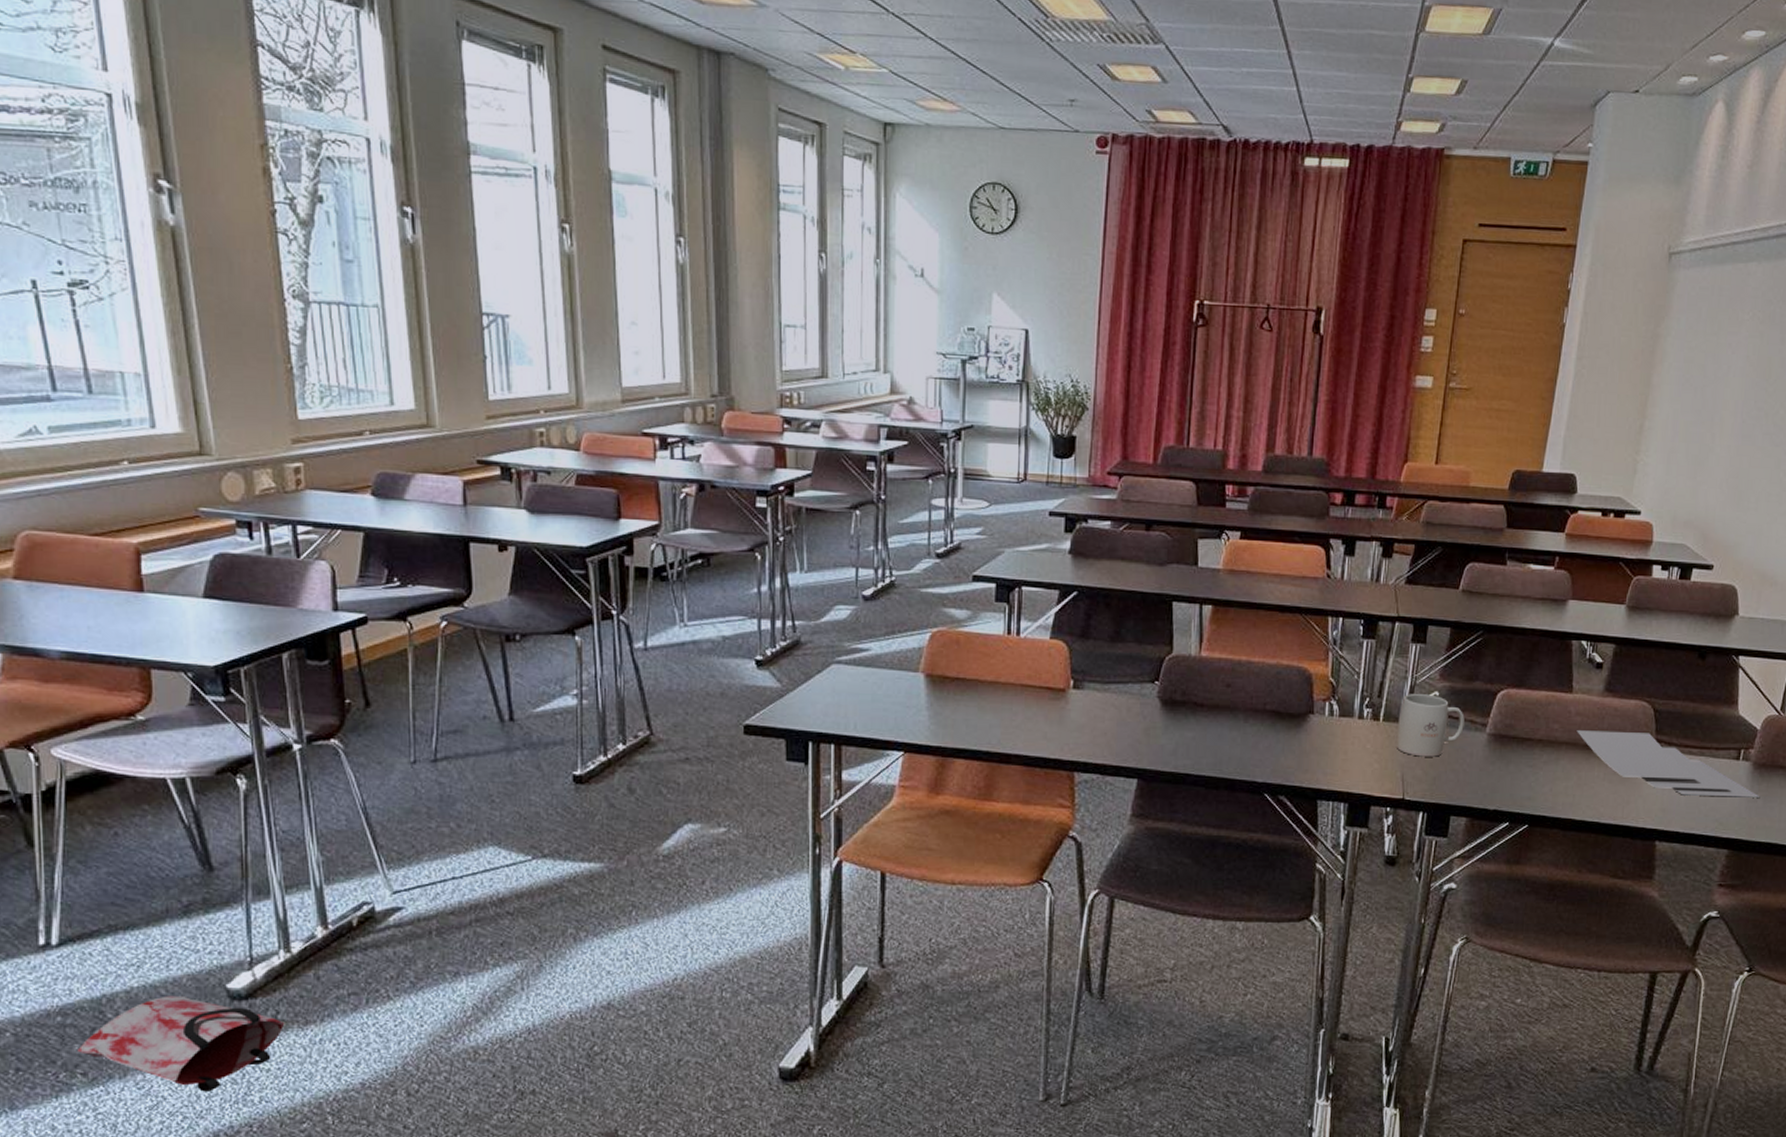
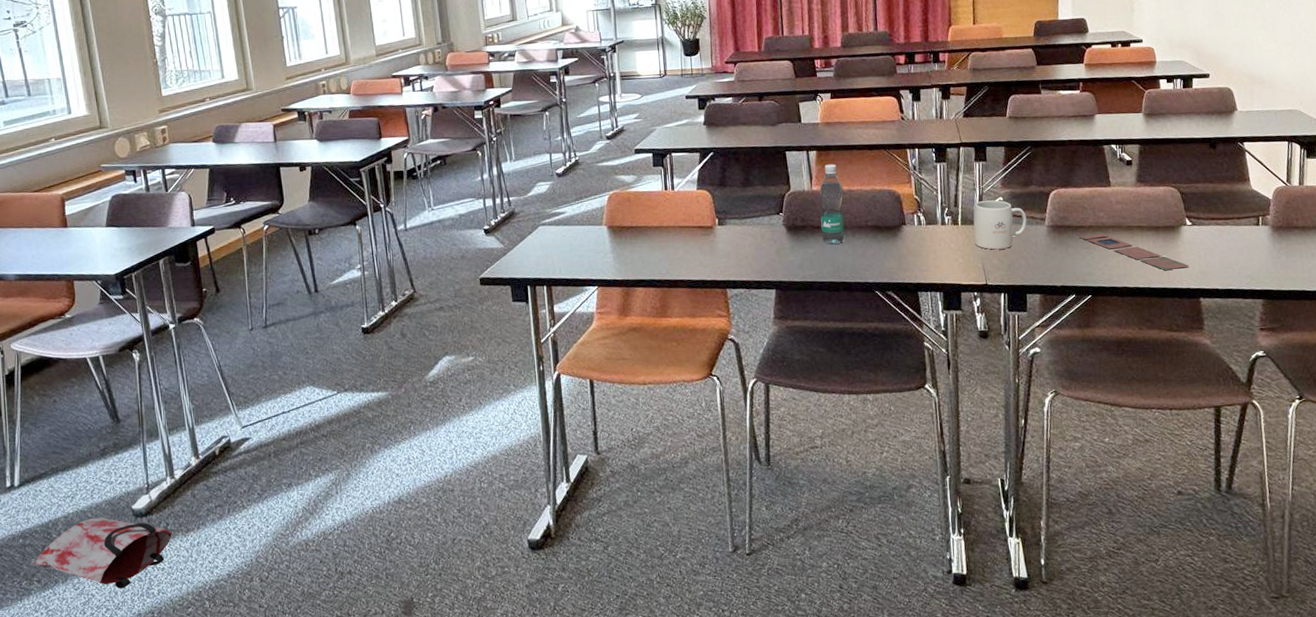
bottle: none [1205,624,1241,730] -> present [819,164,845,245]
papers: none [1524,750,1650,803] -> present [1079,233,1190,270]
papers: present [1577,730,1760,798] -> none [1119,211,1283,259]

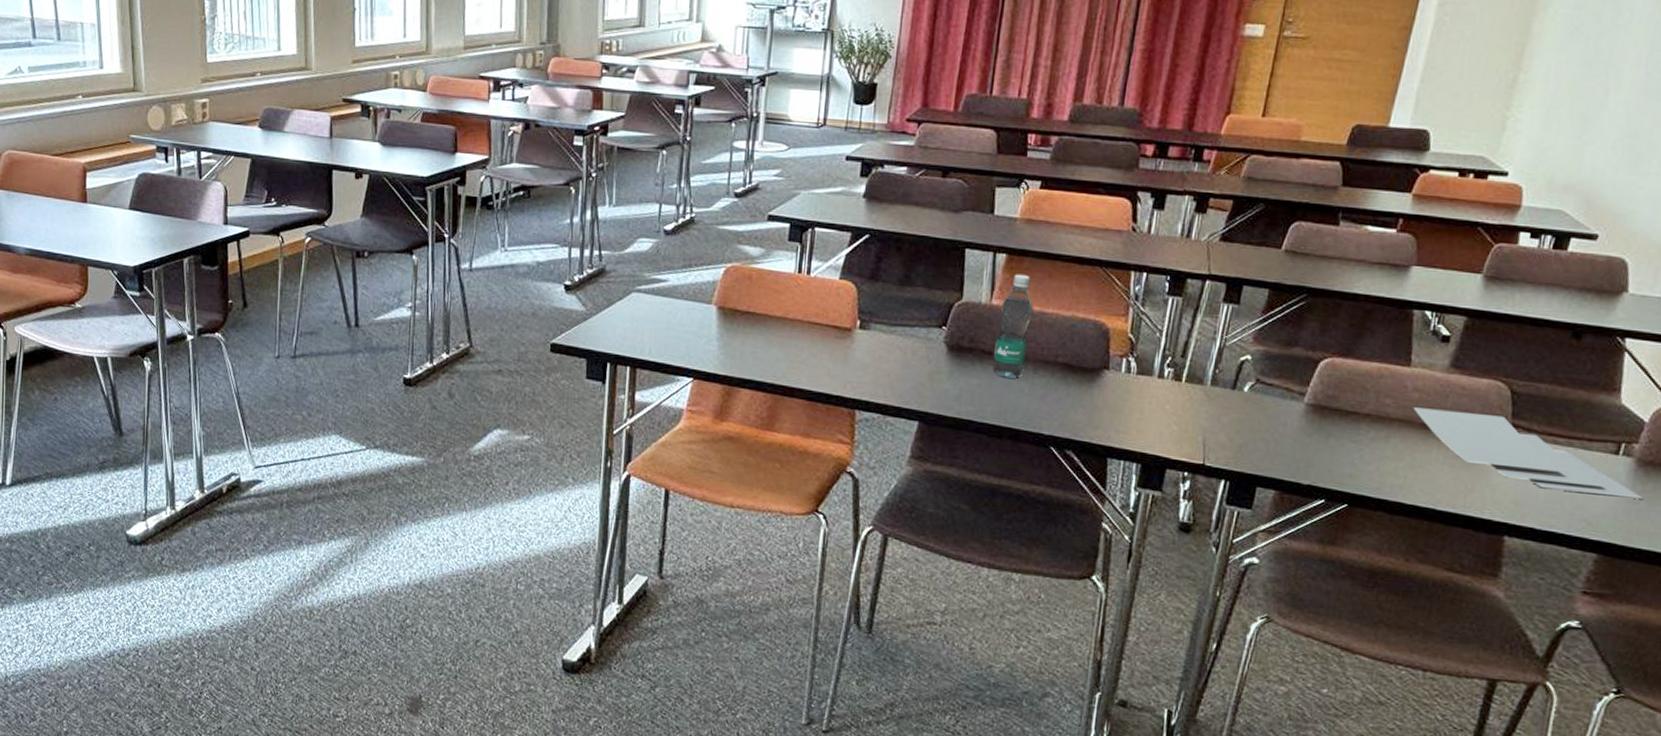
bag: present [34,516,173,589] -> none [19,535,167,618]
mug: present [973,200,1027,250] -> none [1199,356,1280,424]
papers: present [1079,233,1190,270] -> none [1348,424,1501,492]
papers: none [1119,211,1283,259] -> present [1413,407,1644,499]

